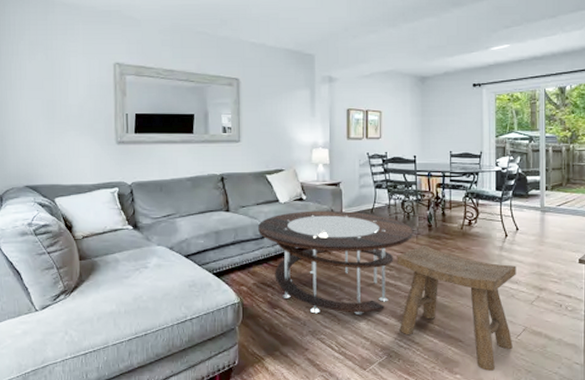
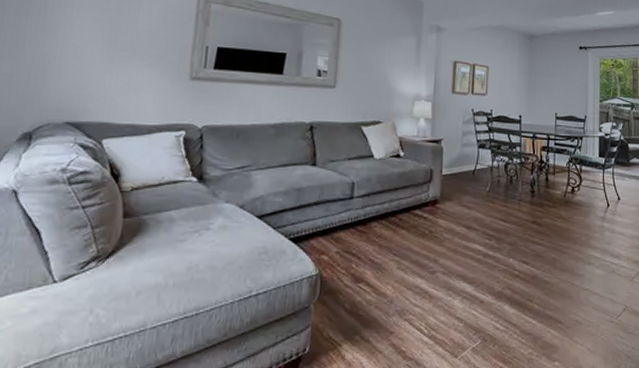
coffee table: present [258,210,412,316] -> none [347,169,515,292]
stool: present [397,246,516,371] -> none [496,213,618,357]

